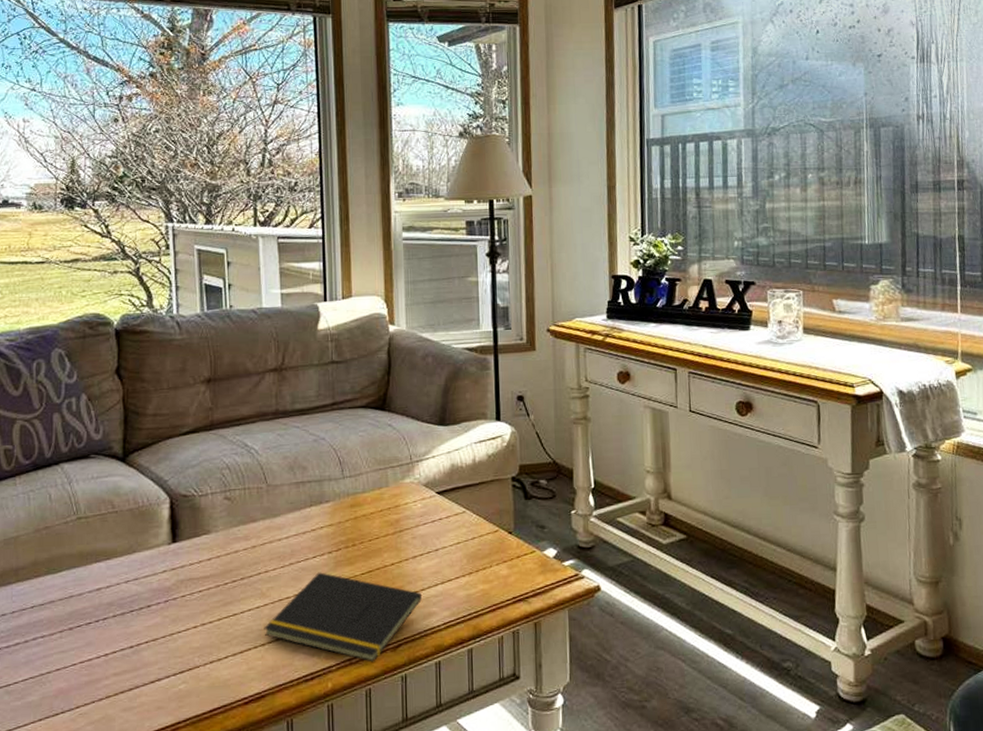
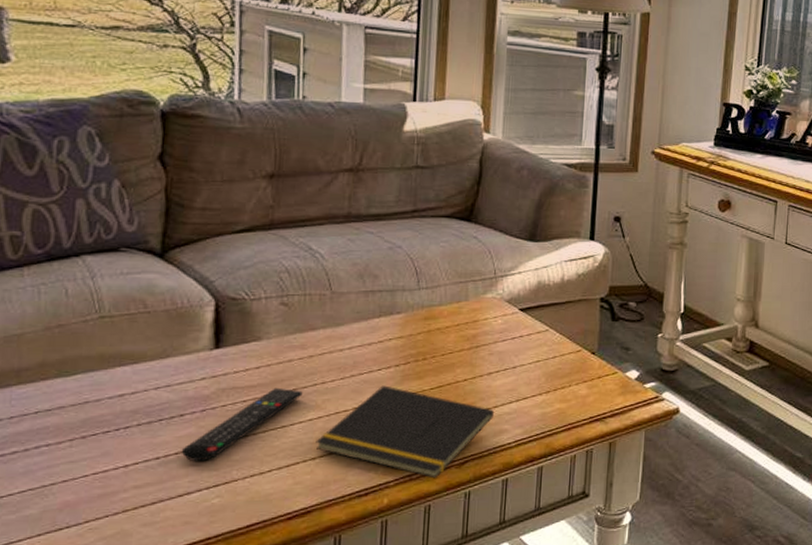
remote control: none [150,577,249,650] -> present [181,387,303,462]

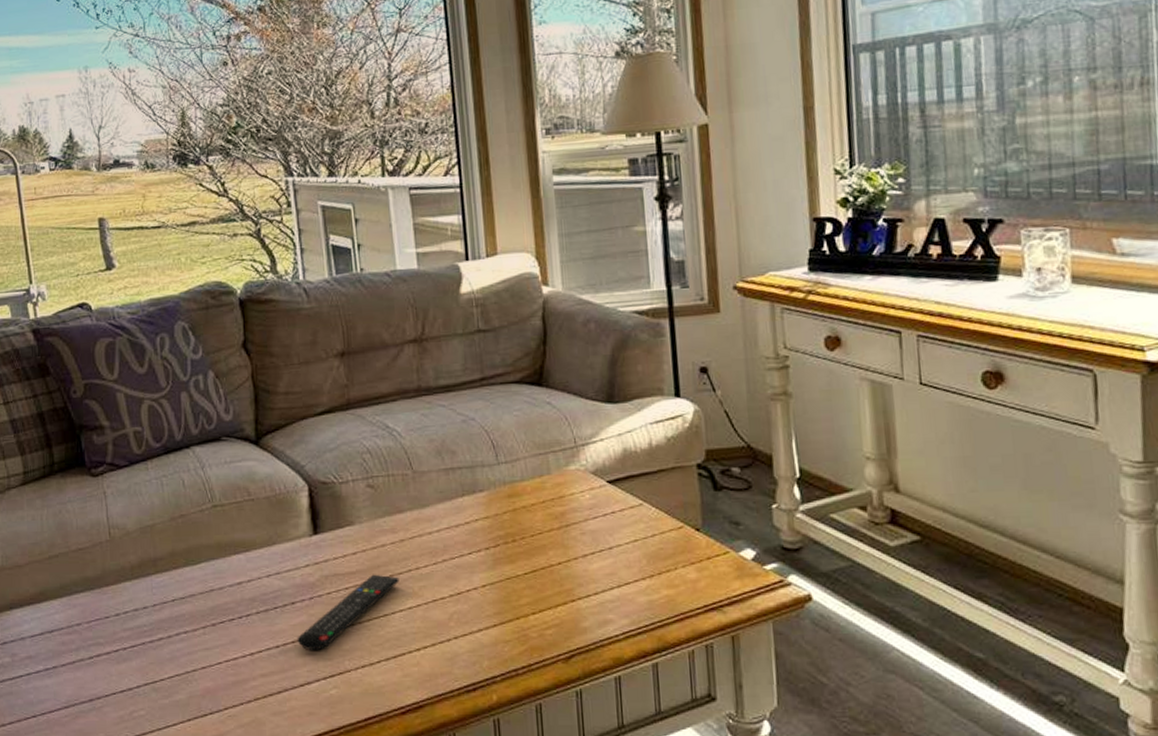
notepad: present [315,385,495,479] -> none [418,570,597,674]

